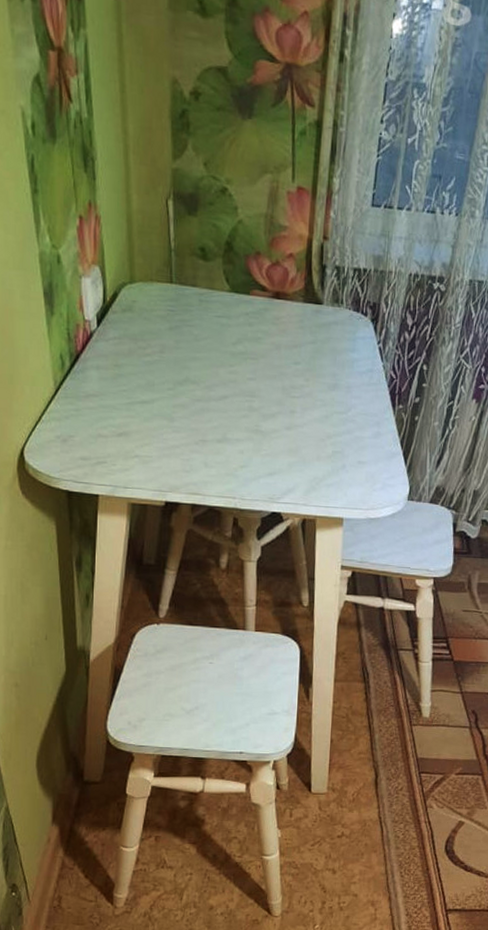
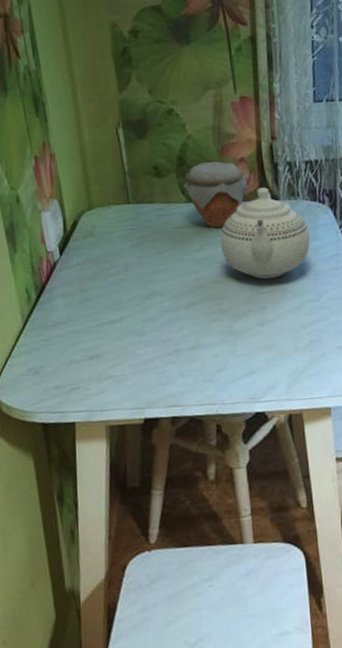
jar: none [229,251,294,324] -> present [184,161,249,228]
teapot: none [258,289,348,384] -> present [220,188,310,279]

